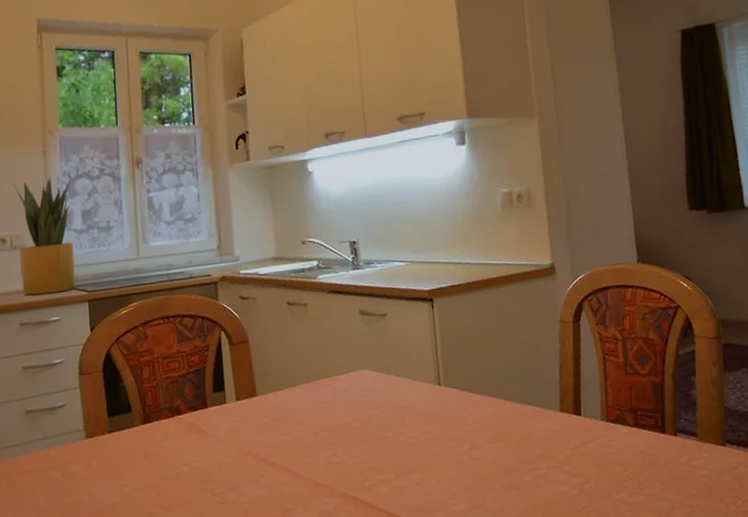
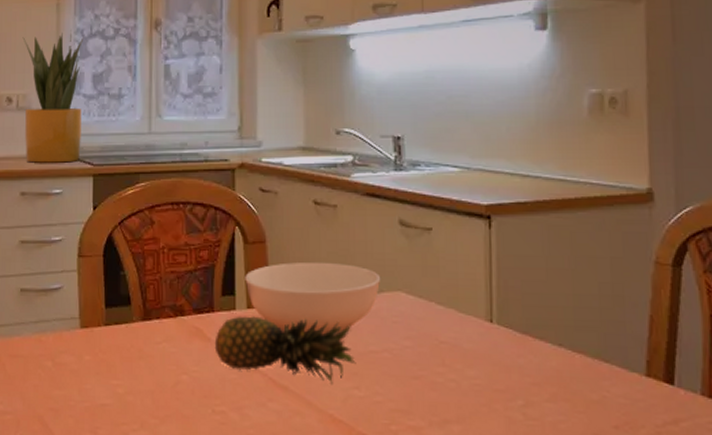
fruit: none [209,400,333,455] -> present [214,316,356,384]
bowl: none [232,352,349,417] -> present [245,261,381,336]

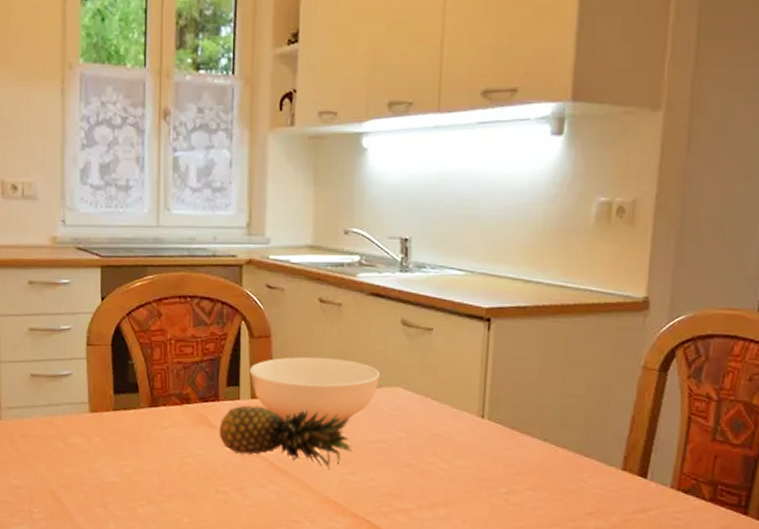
planter: present [22,31,84,163] -> none [26,118,90,253]

